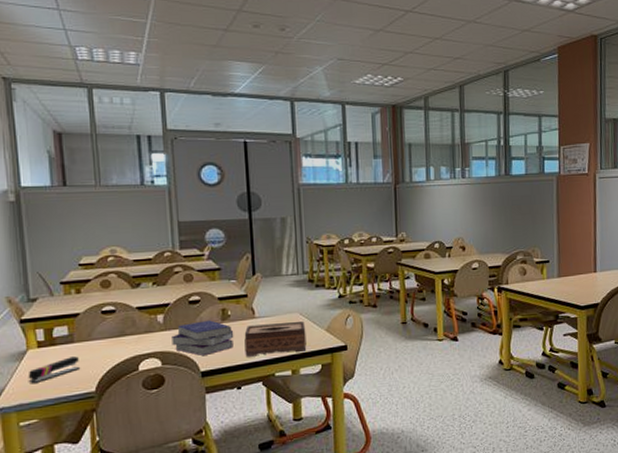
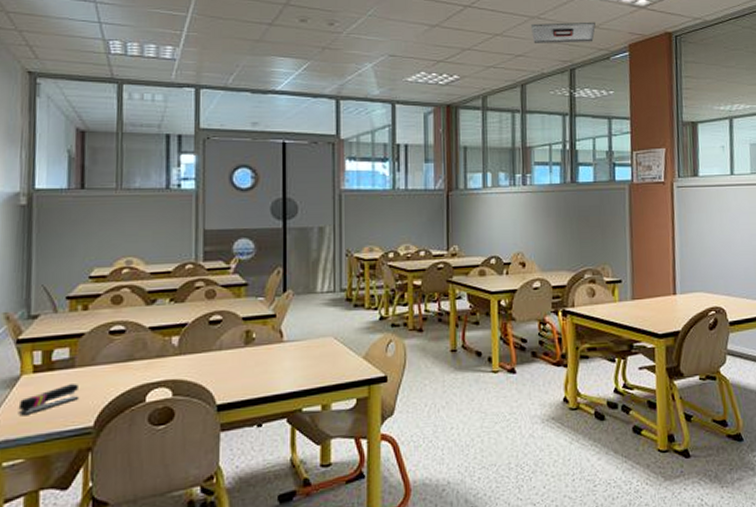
book: present [172,320,234,357] -> none [186,344,258,387]
tissue box: present [244,321,307,357] -> none [269,346,340,388]
ceiling vent: none [468,25,527,46] -> present [531,21,596,43]

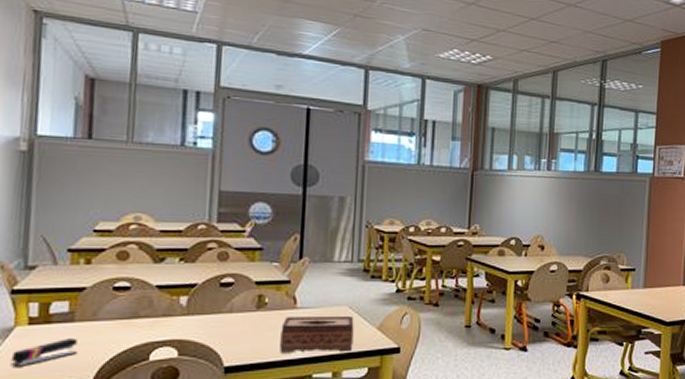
tissue box: none [269,346,340,388] -> present [279,315,354,353]
ceiling vent: present [531,21,596,43] -> none [567,11,630,35]

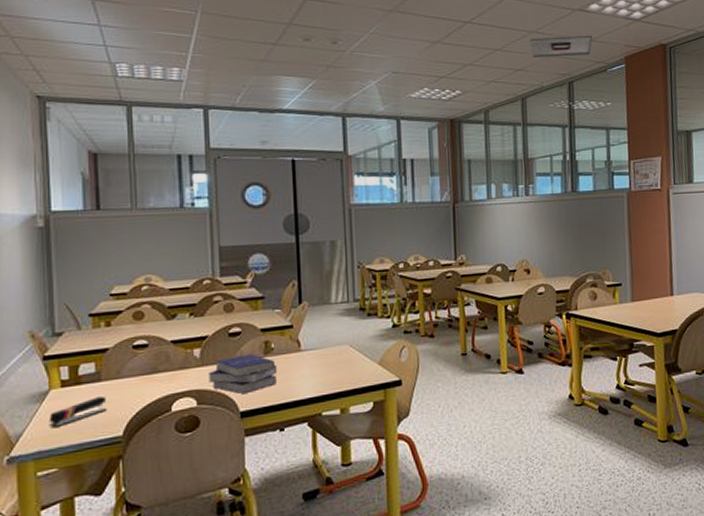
book: none [194,307,270,349] -> present [209,354,278,395]
tissue box: present [279,315,354,353] -> none [289,353,357,395]
ceiling vent: none [567,11,630,35] -> present [530,35,592,57]

